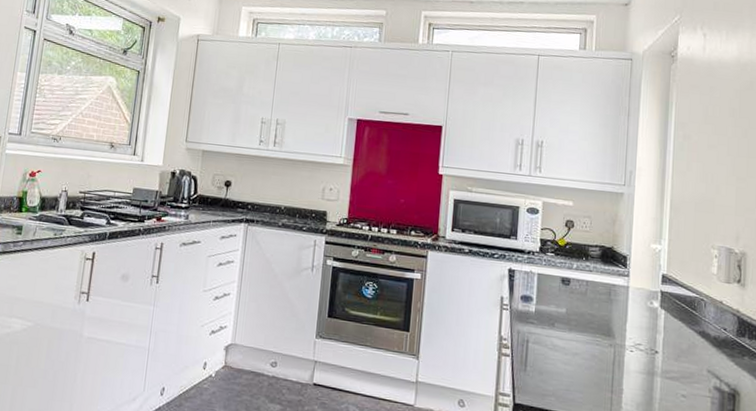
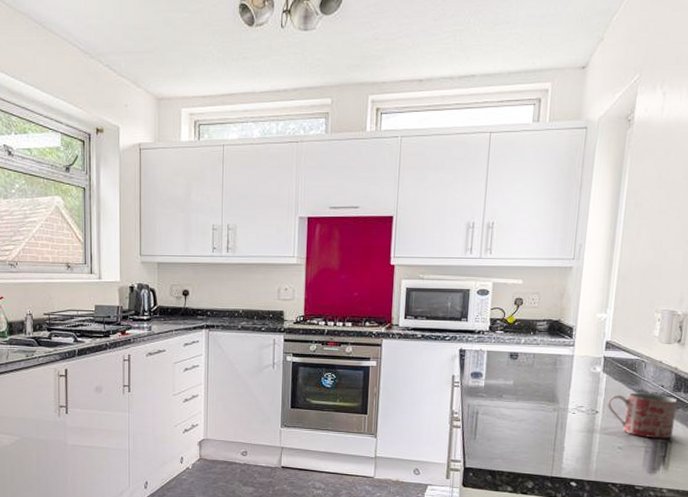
mug: none [667,333,743,390] -> present [607,392,678,439]

